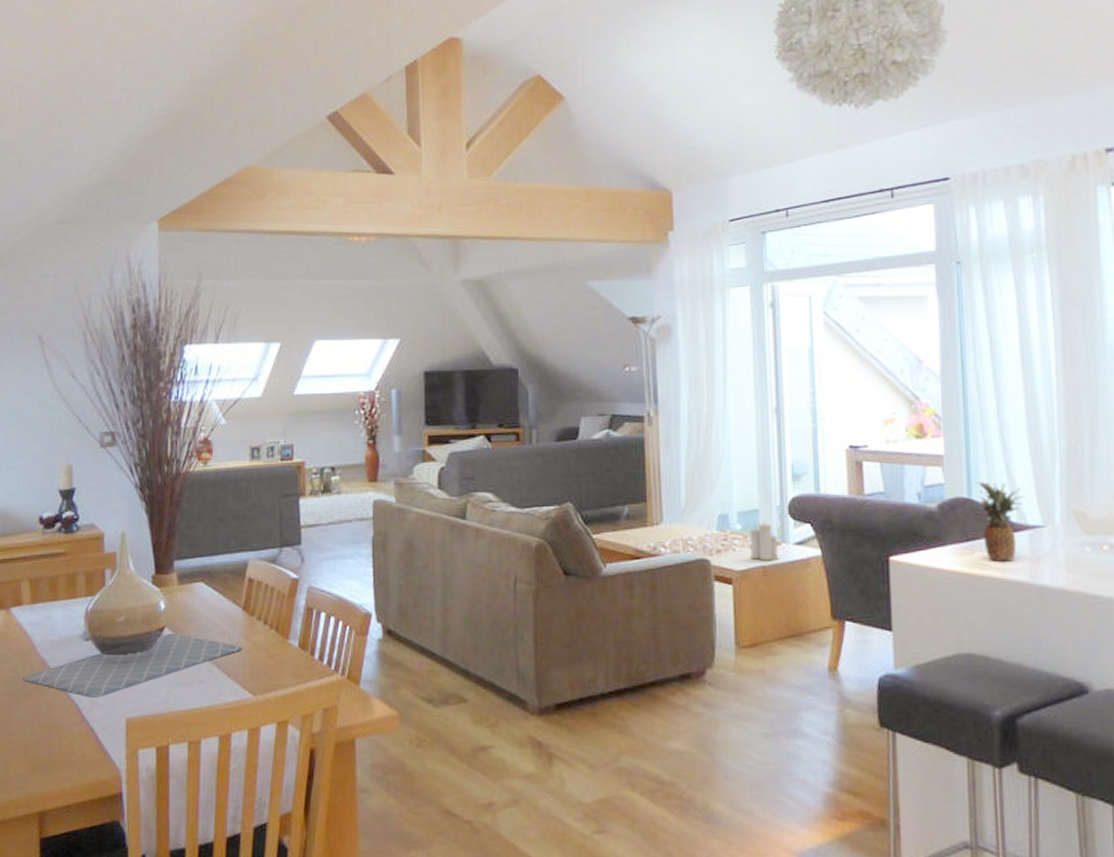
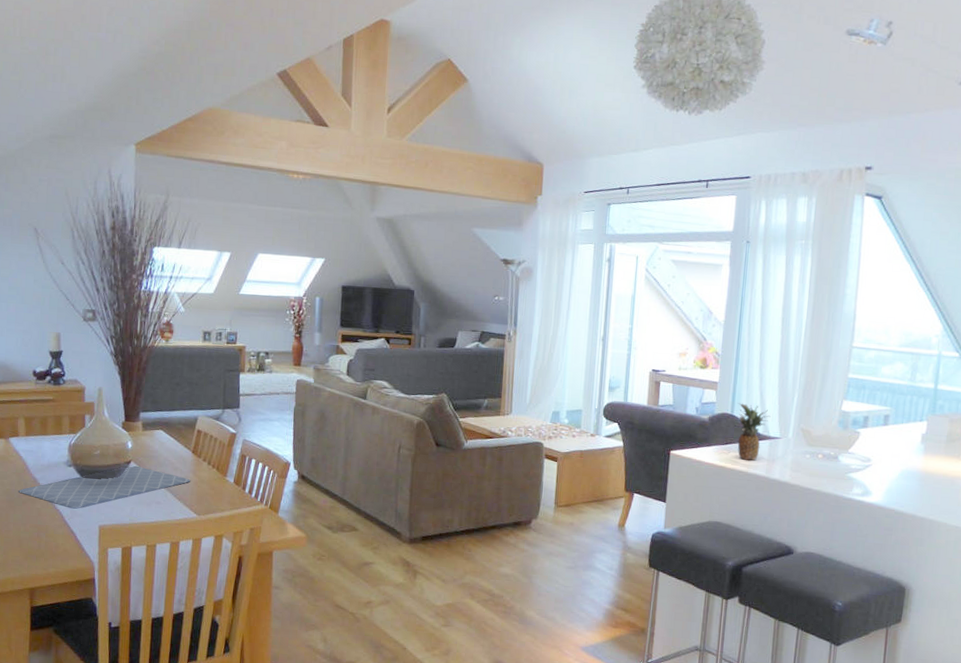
candle: present [750,522,779,561] -> none [572,419,593,447]

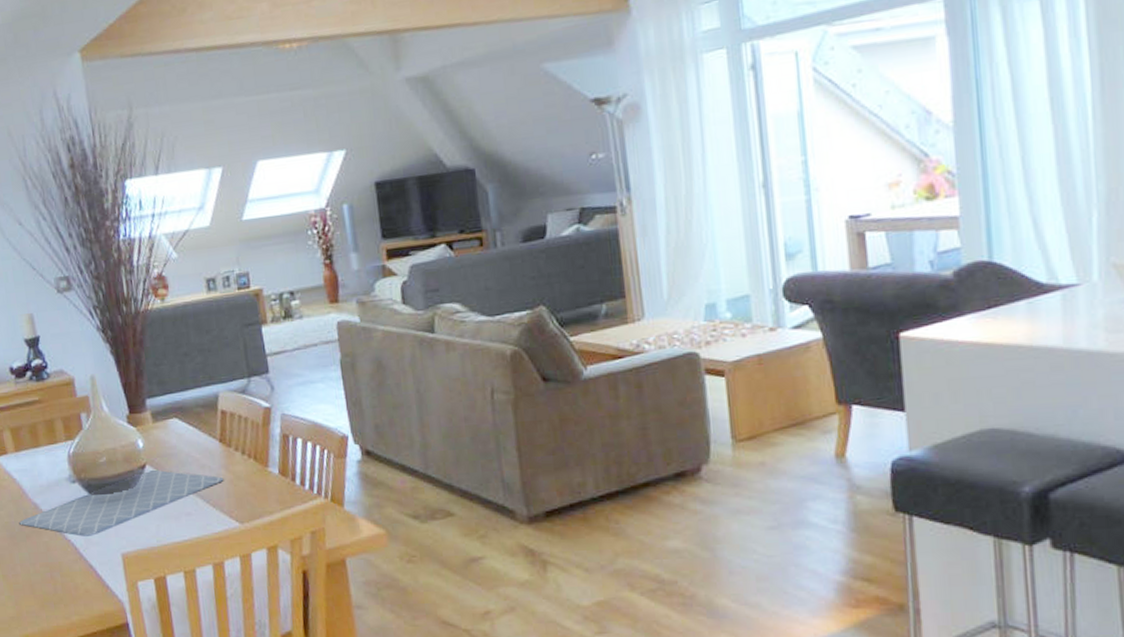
fruit: present [737,403,771,461] -> none [997,240,1057,329]

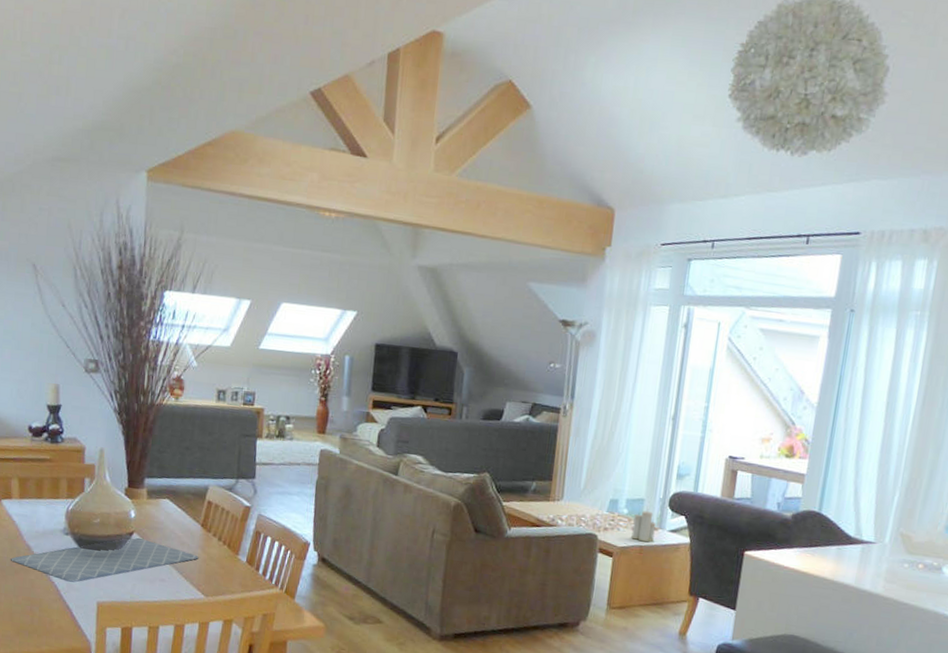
candle: none [741,307,776,349] -> present [631,510,656,542]

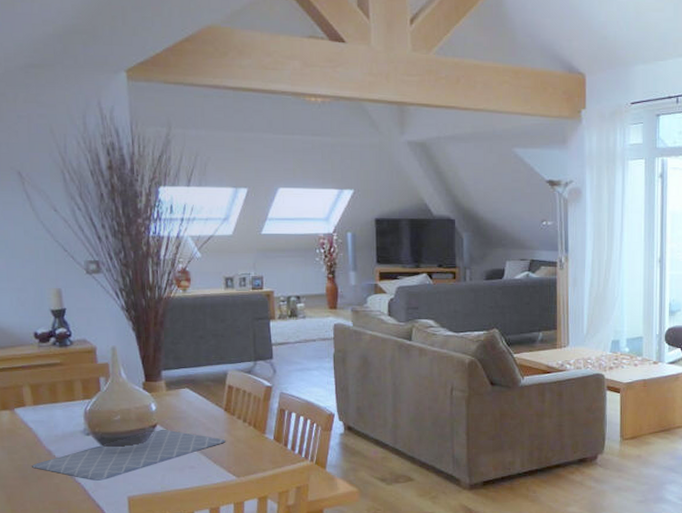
candle: present [631,510,656,542] -> none [635,346,656,376]

